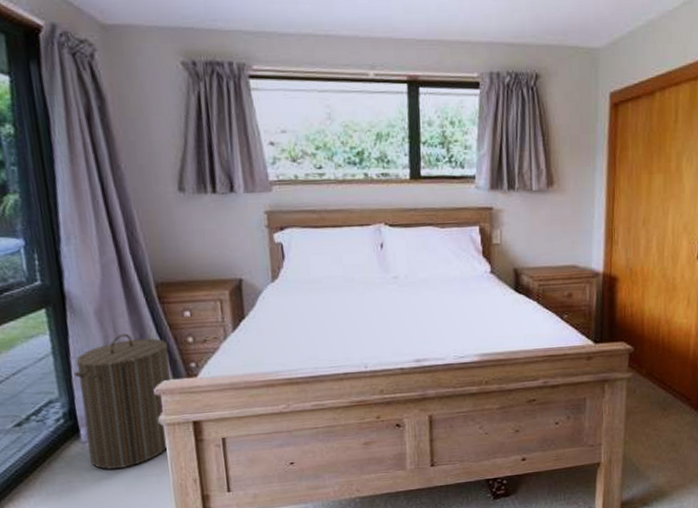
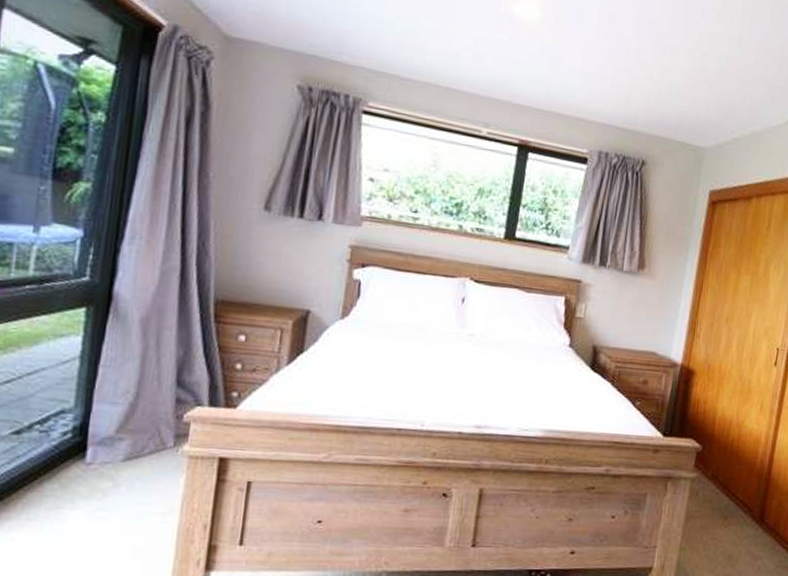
laundry hamper: present [73,333,171,470] -> none [90,348,212,500]

